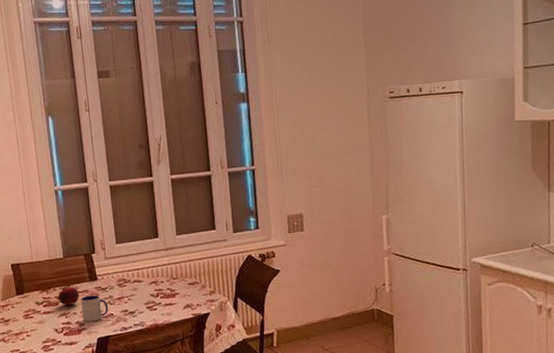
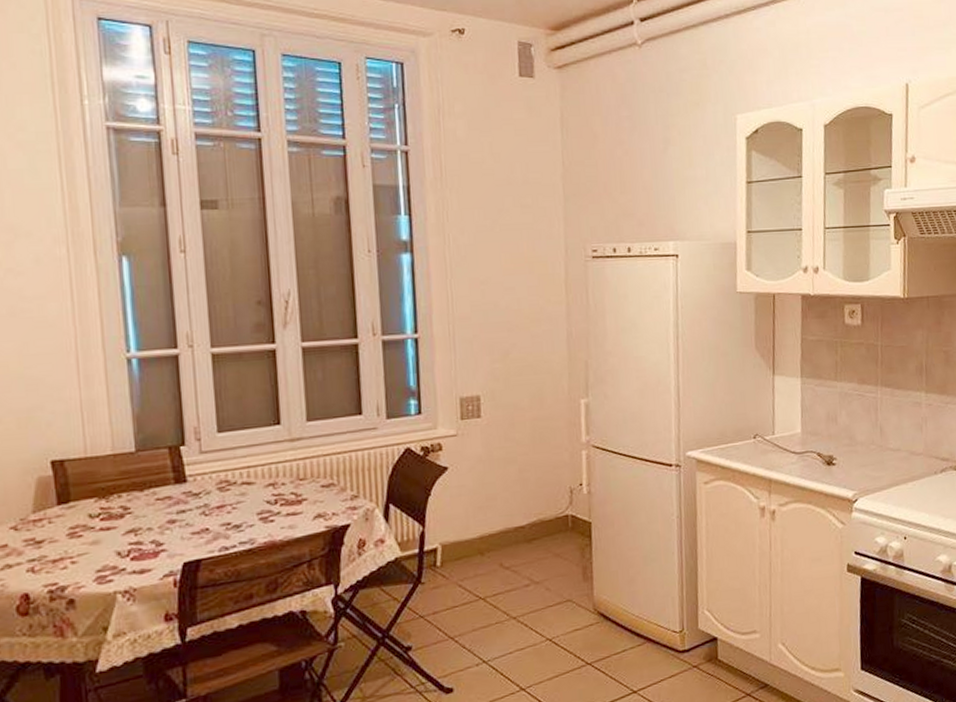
fruit: present [58,285,79,306] -> none [124,490,158,519]
mug: present [80,295,109,322] -> none [159,503,202,541]

